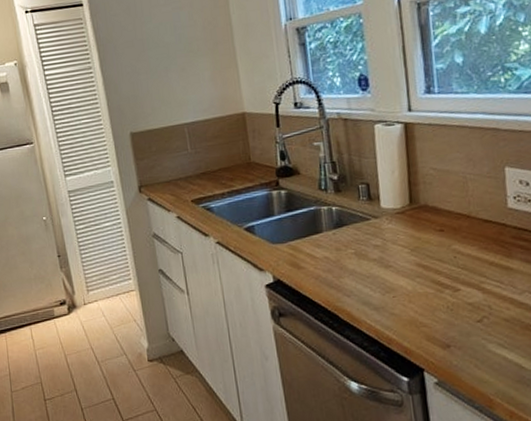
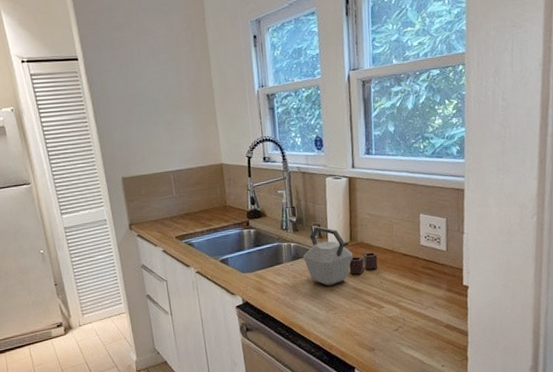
kettle: none [349,185,450,261] -> present [303,226,378,286]

